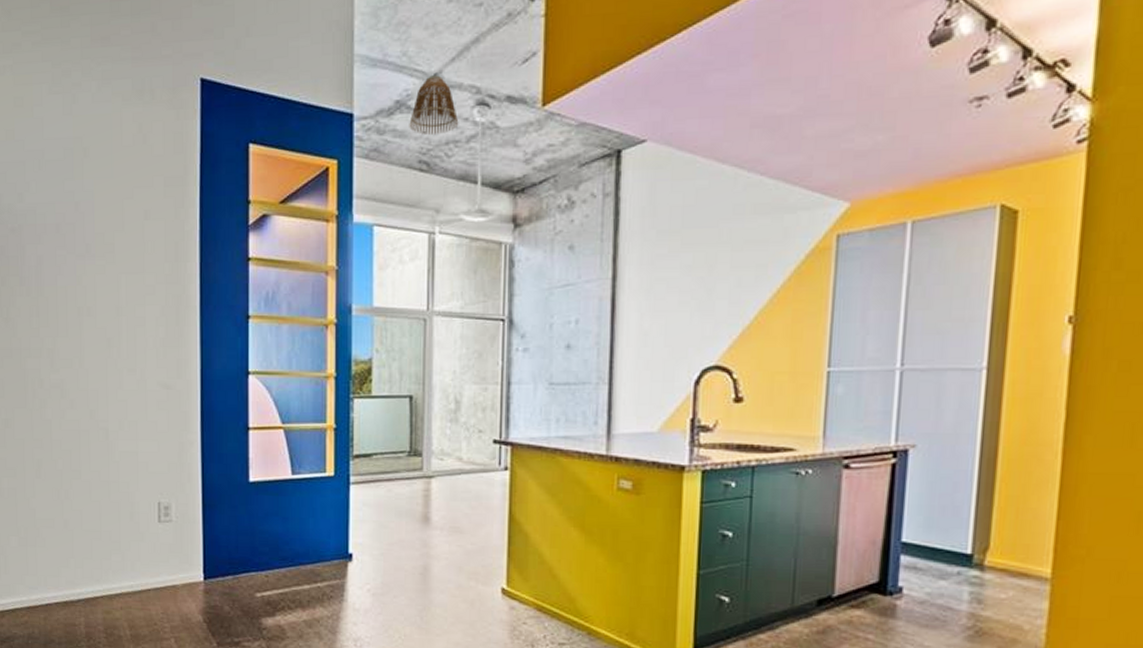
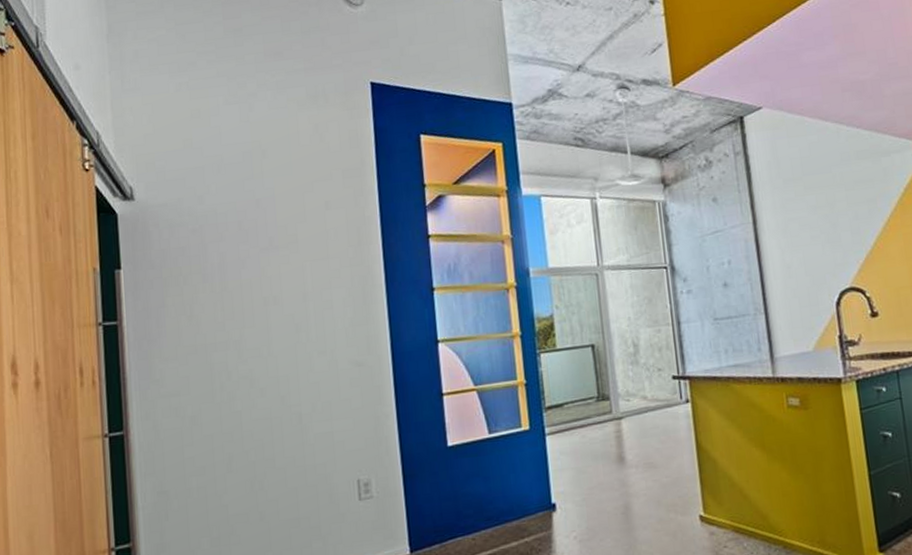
lamp shade: present [409,75,459,135] -> none [562,67,605,116]

